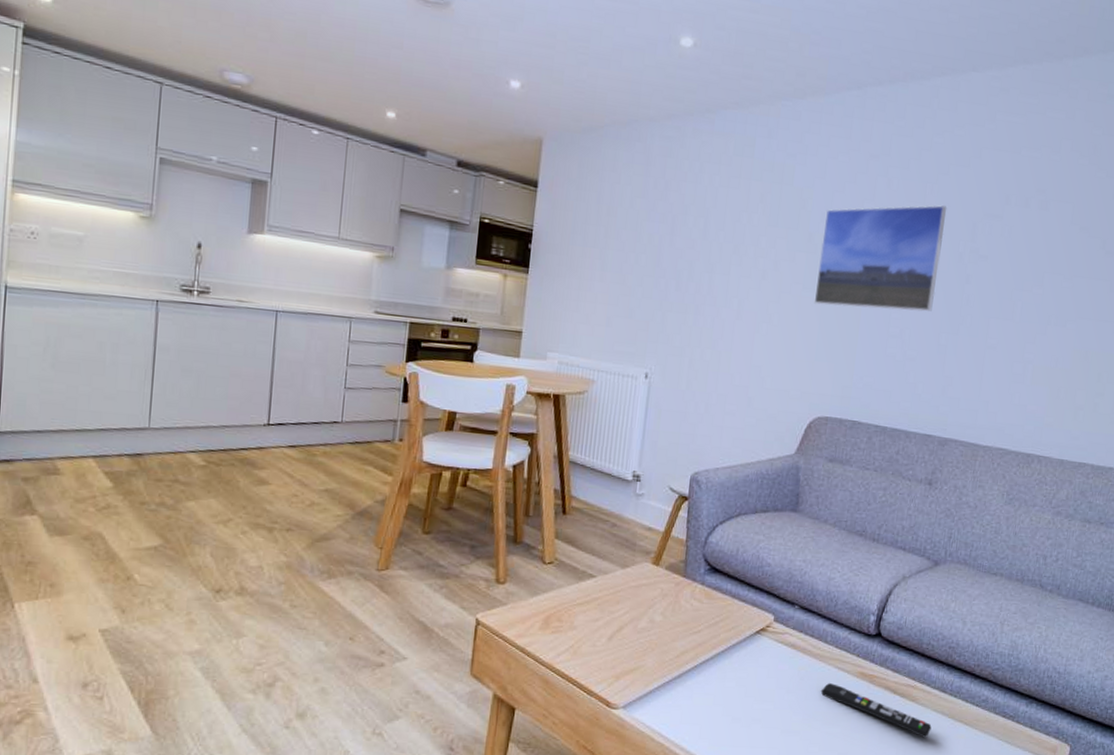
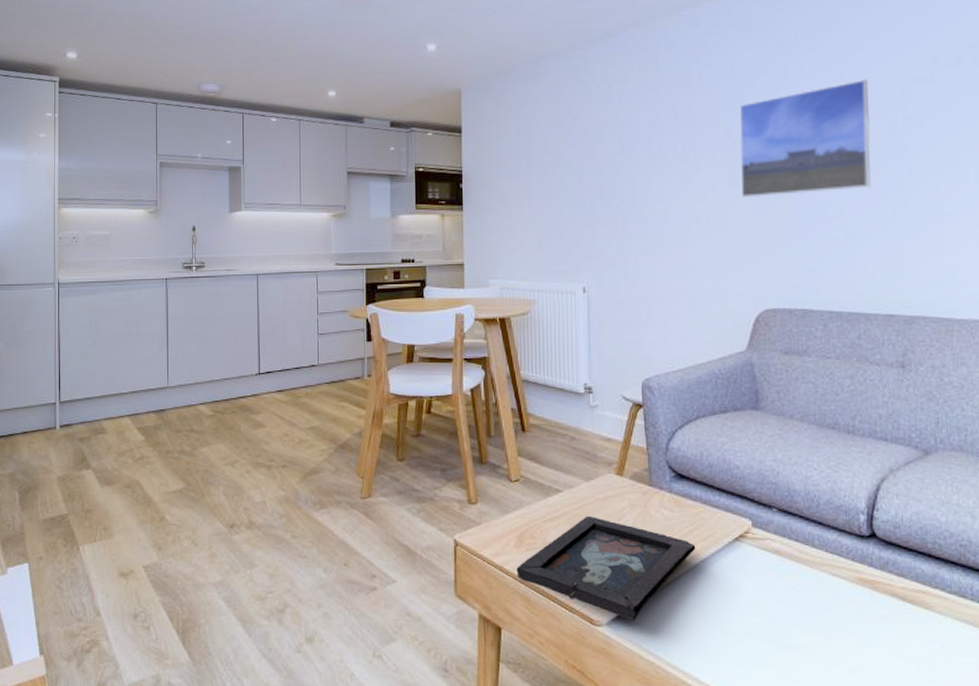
decorative tray: none [538,602,719,705] -> present [516,515,696,621]
remote control: present [820,683,932,738] -> none [816,591,956,651]

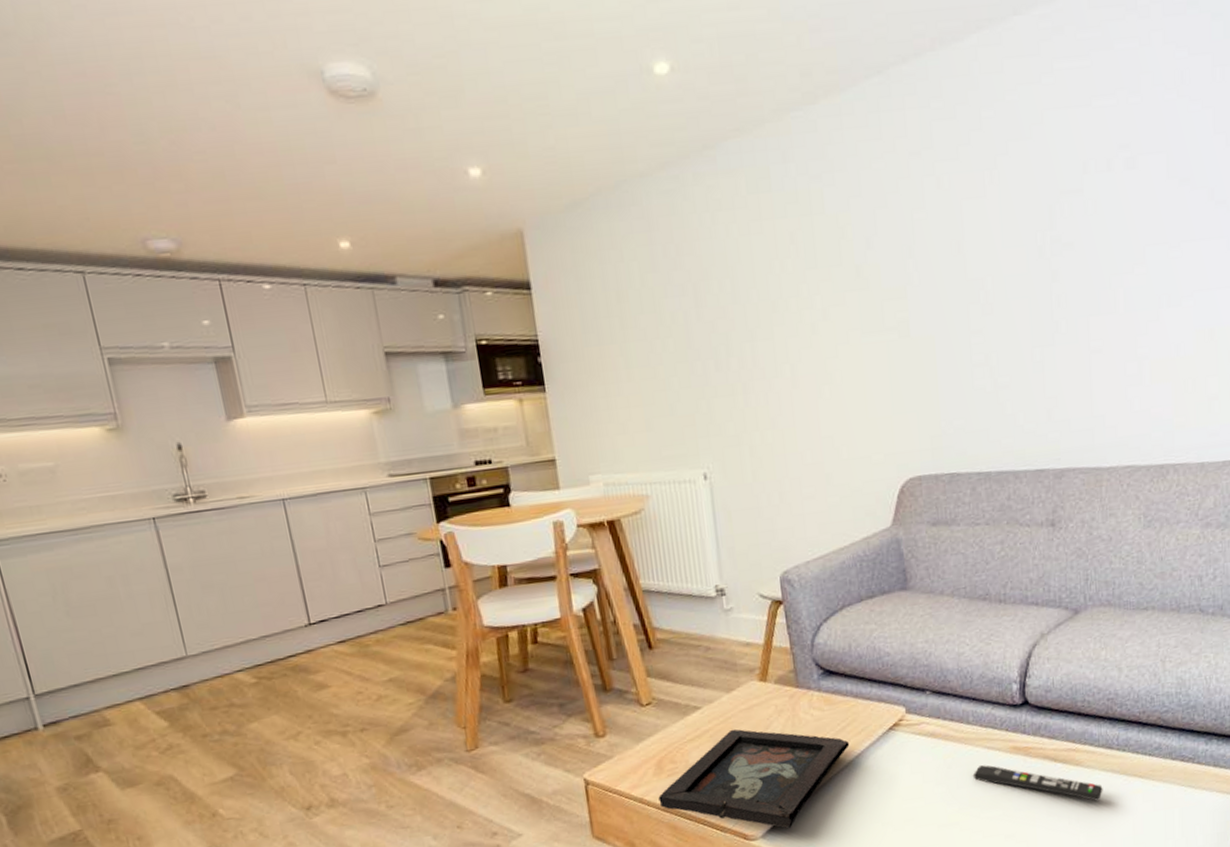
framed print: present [739,79,872,198] -> none [870,194,1019,349]
remote control: none [816,591,956,651] -> present [972,765,1103,801]

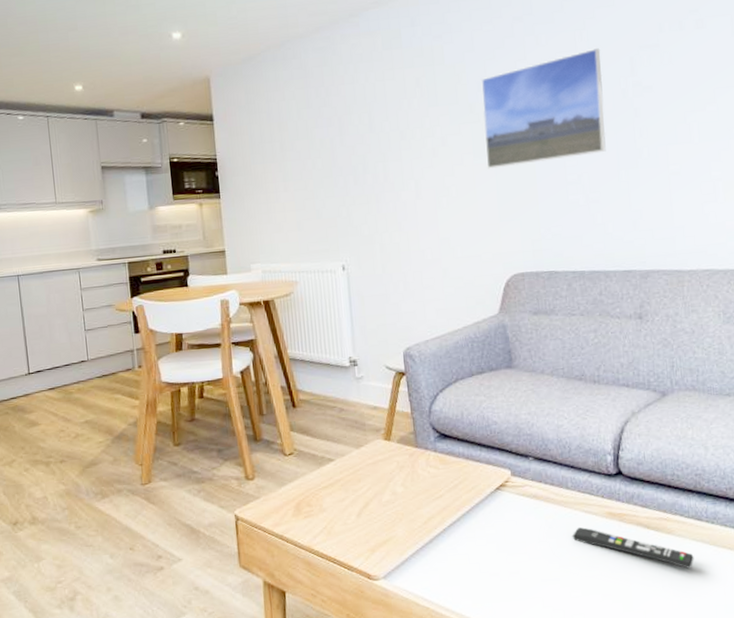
decorative tray: present [658,729,850,829] -> none [296,480,462,572]
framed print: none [870,194,1019,349] -> present [481,48,606,169]

